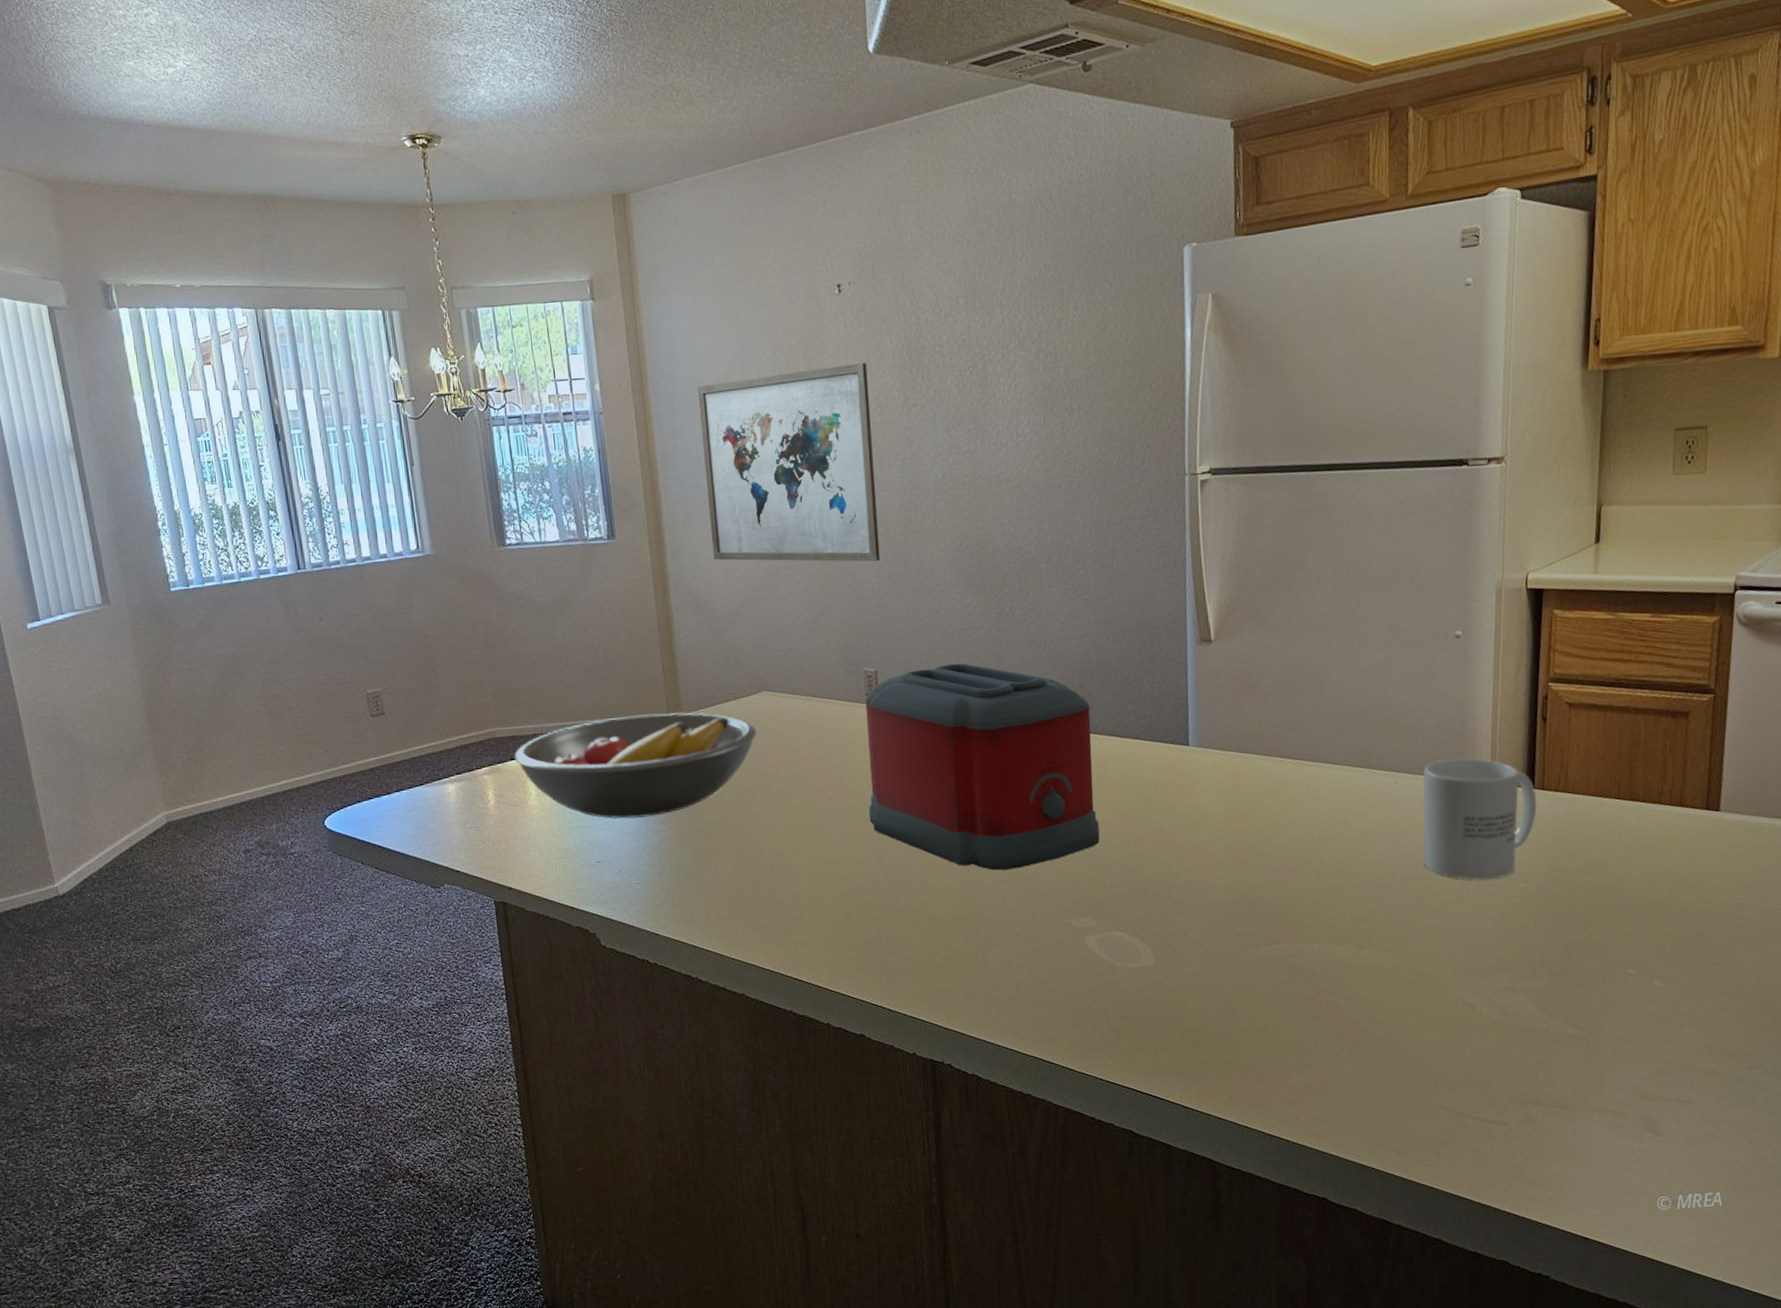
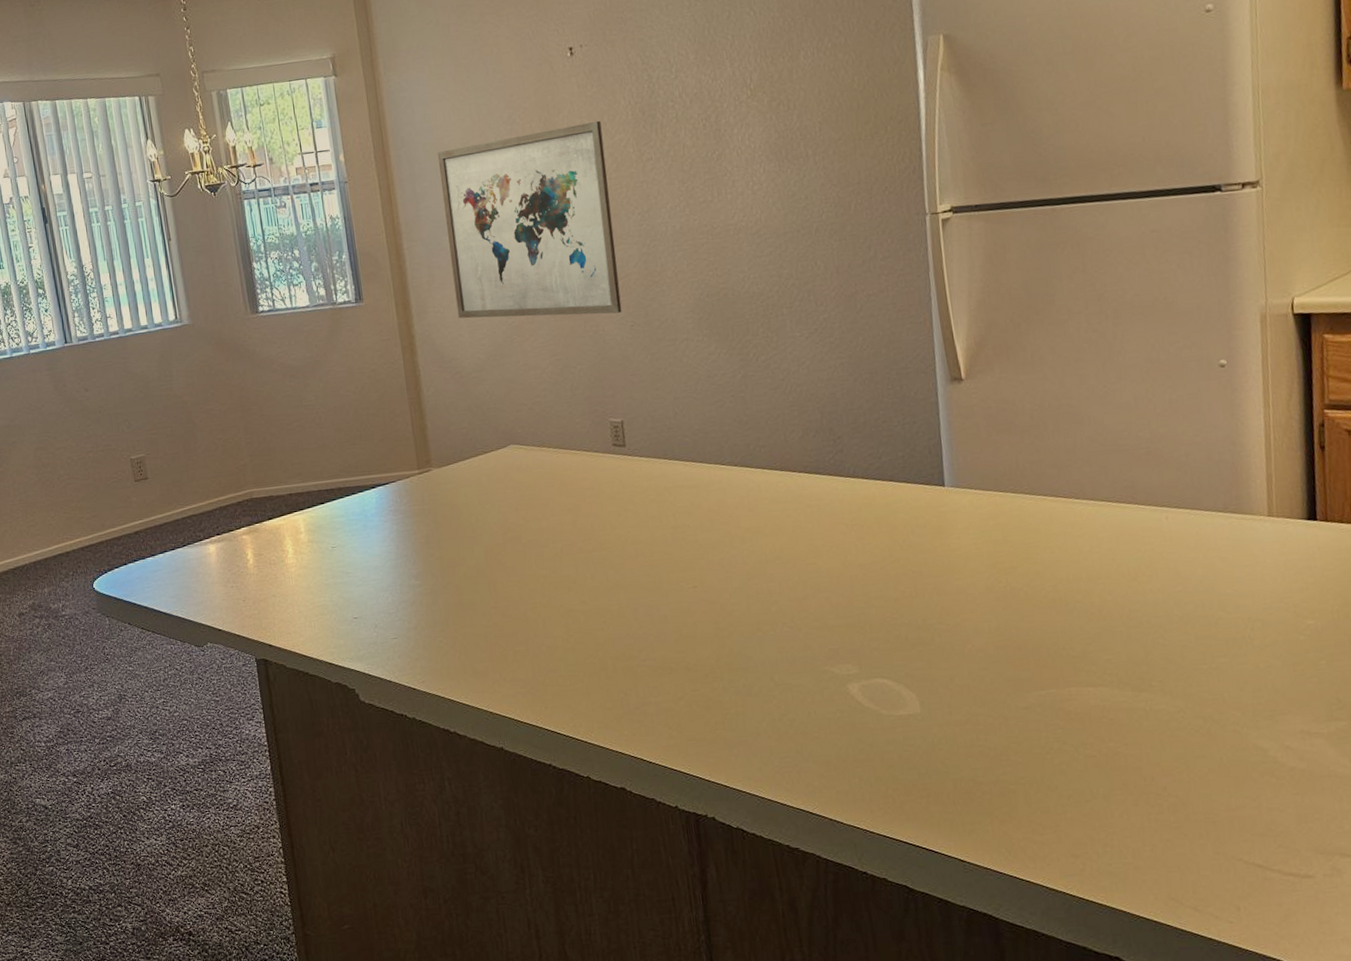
fruit bowl: present [514,712,757,819] -> none [271,468,507,575]
toaster: present [865,663,1100,871] -> none [612,410,858,618]
mug: present [1422,758,1537,881] -> none [1194,491,1321,619]

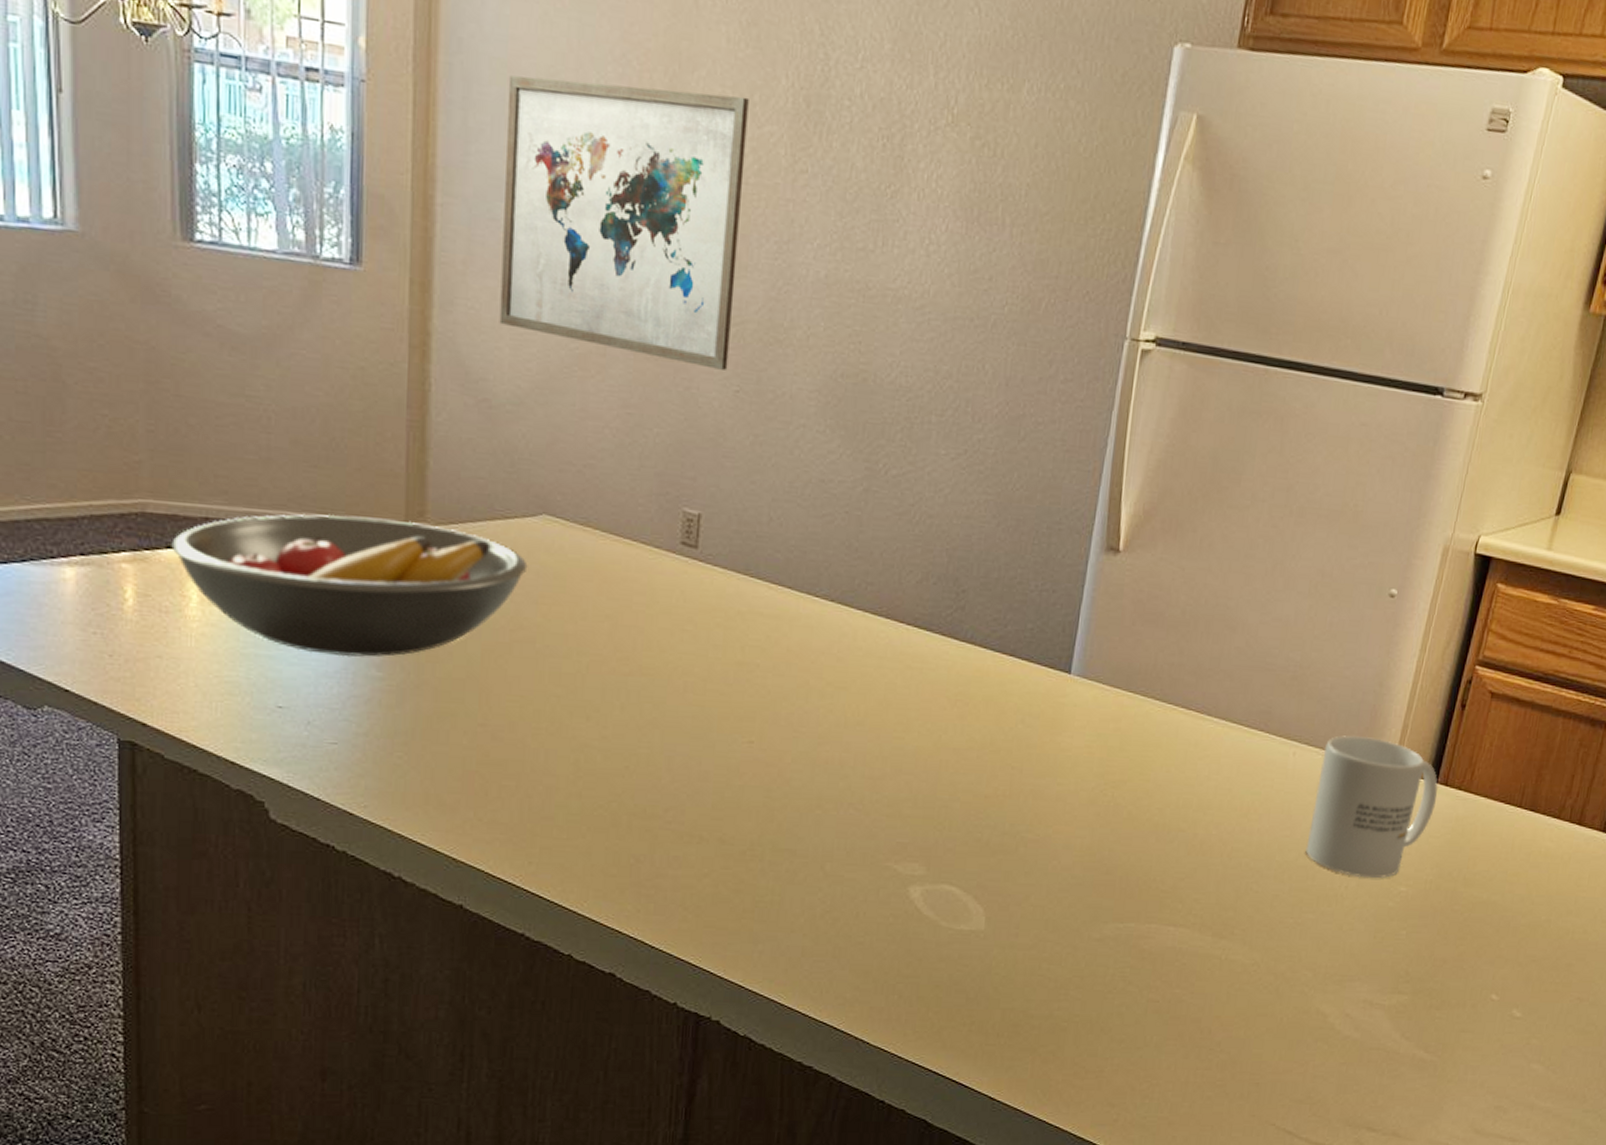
fruit bowl: none [271,468,507,575] -> present [171,514,528,657]
mug: none [1194,491,1321,619] -> present [1305,735,1438,879]

